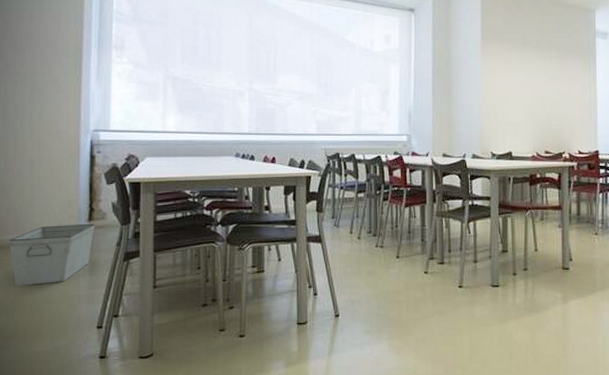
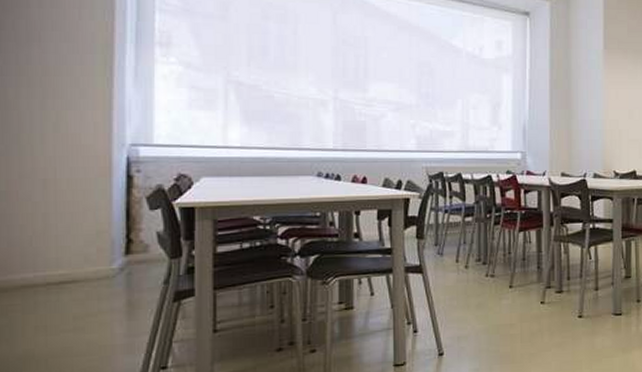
storage bin: present [8,223,95,286] -> none [12,257,134,338]

